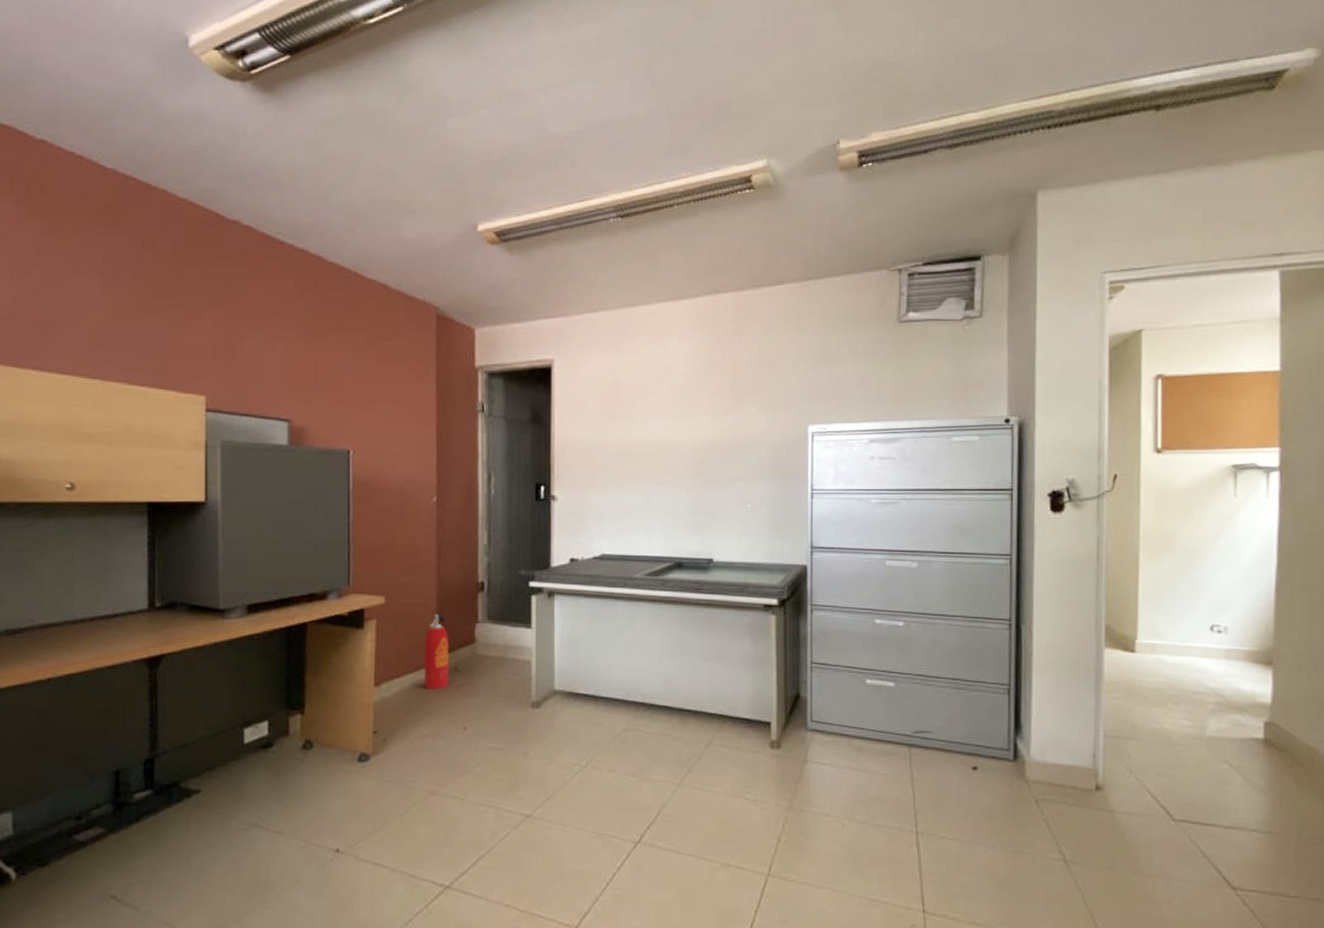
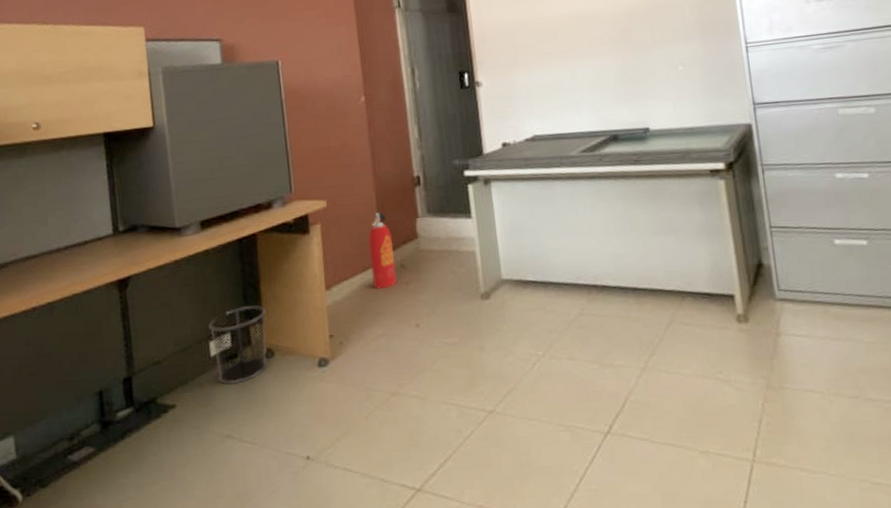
waste bin: none [245,694,309,773] -> present [208,304,268,385]

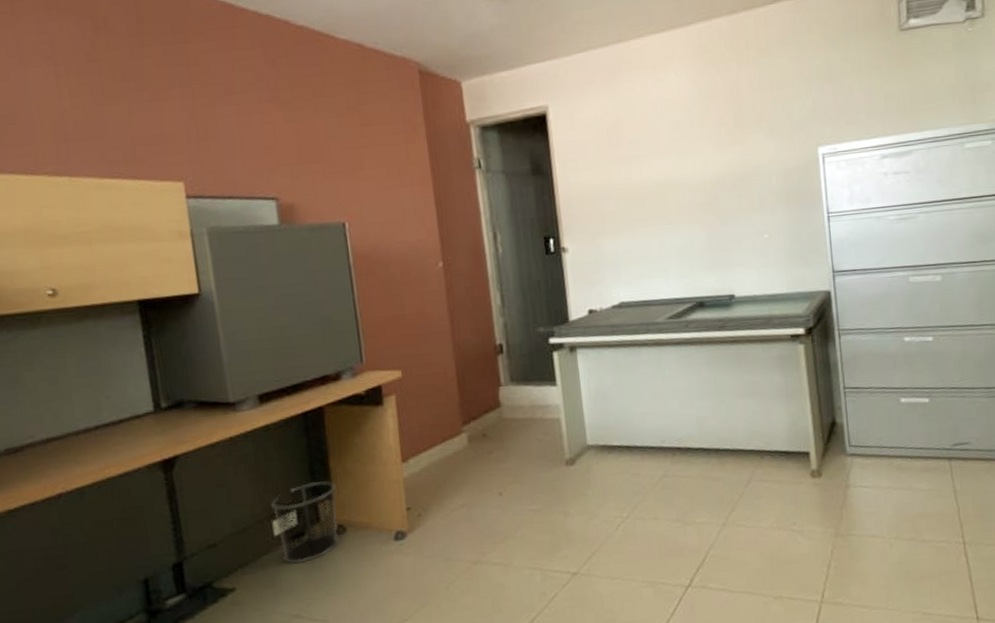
fire extinguisher: present [368,211,397,289] -> none [447,381,479,460]

